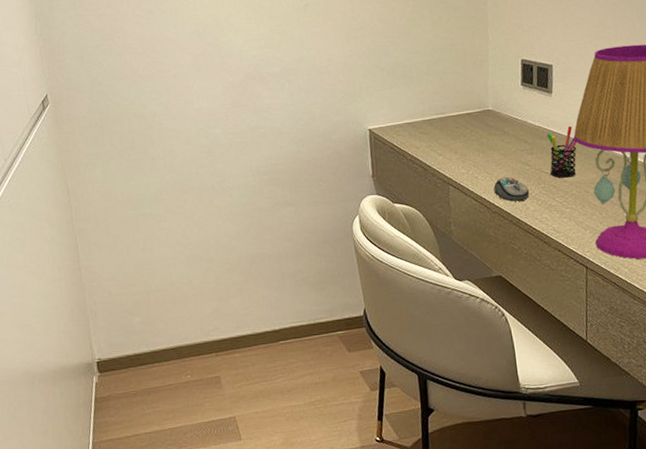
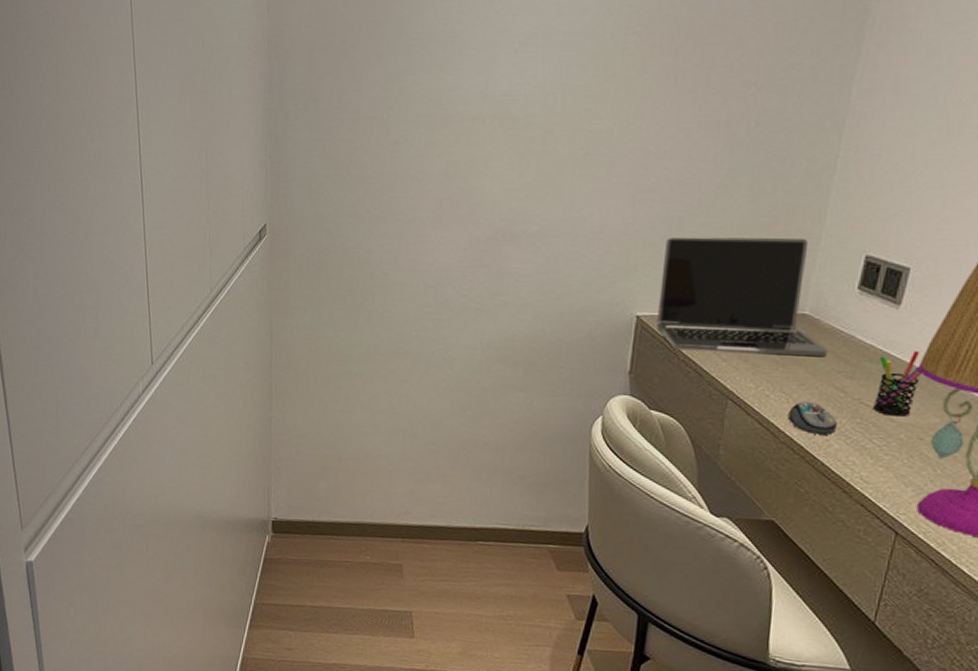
laptop: none [379,52,511,152] -> present [657,236,828,357]

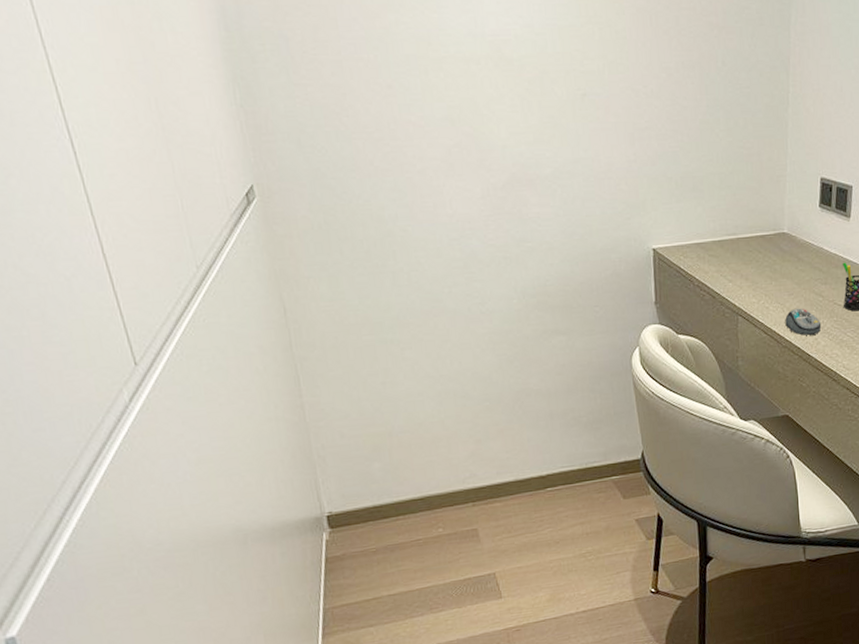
laptop: present [657,236,828,357] -> none [666,167,806,277]

